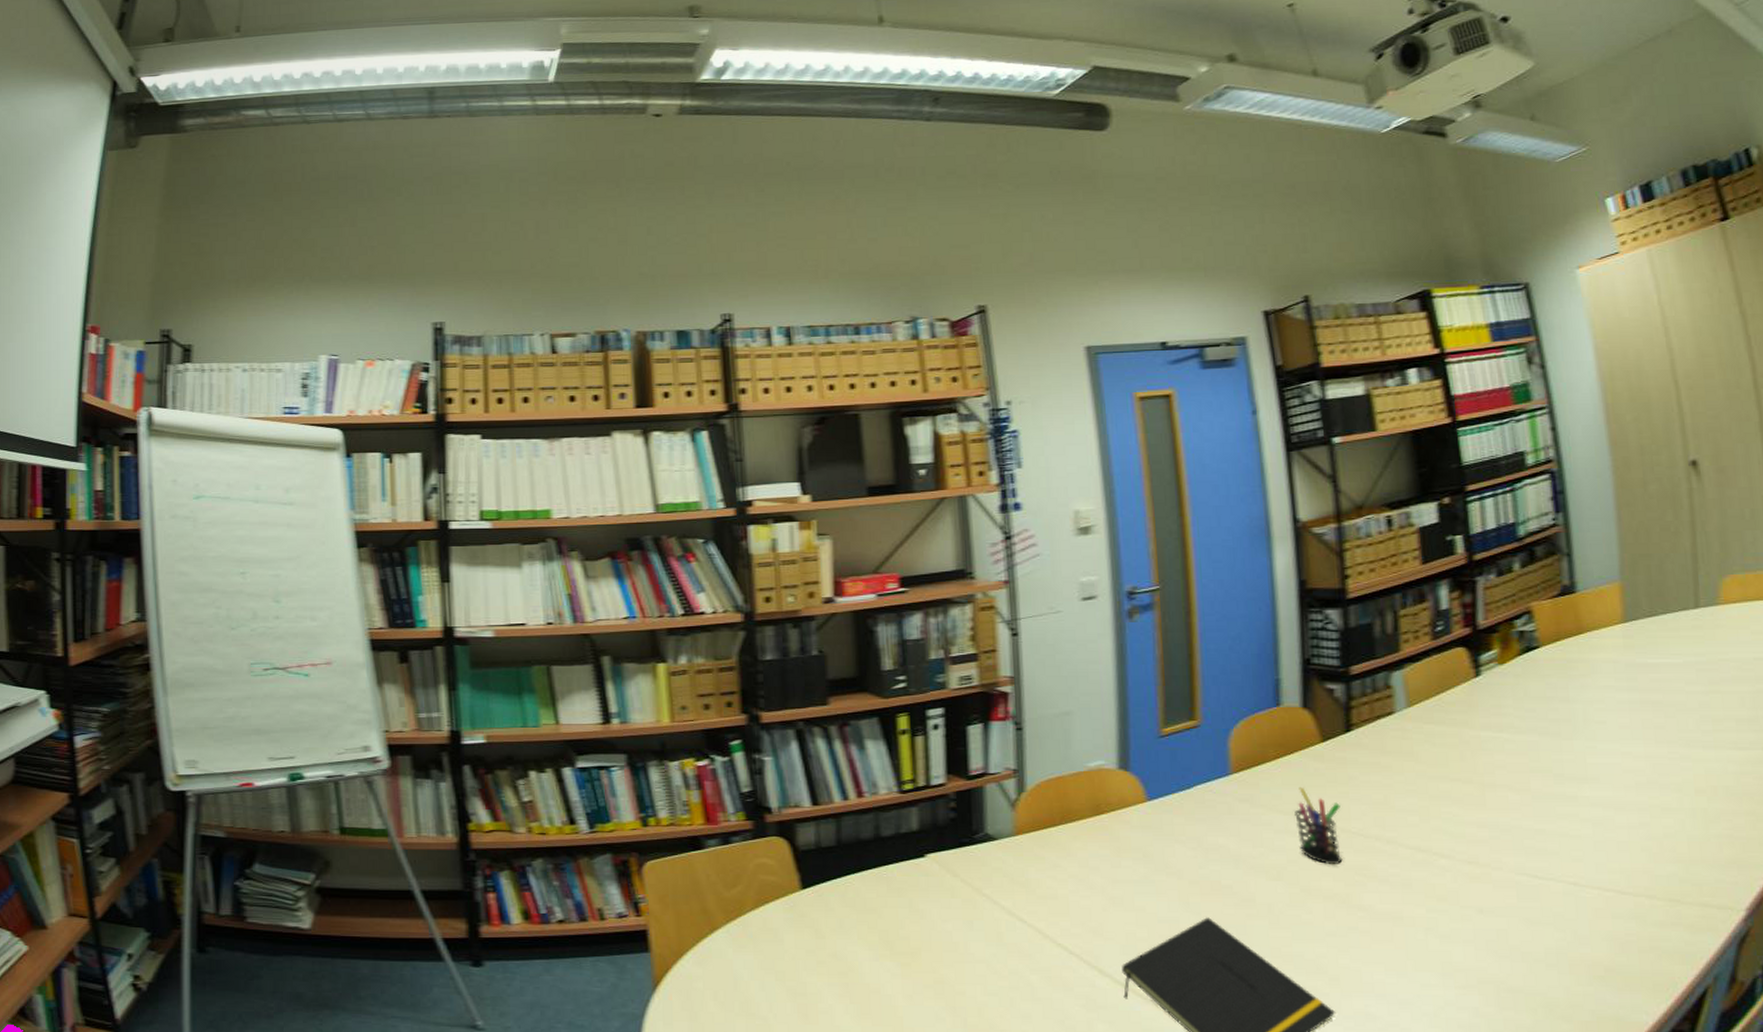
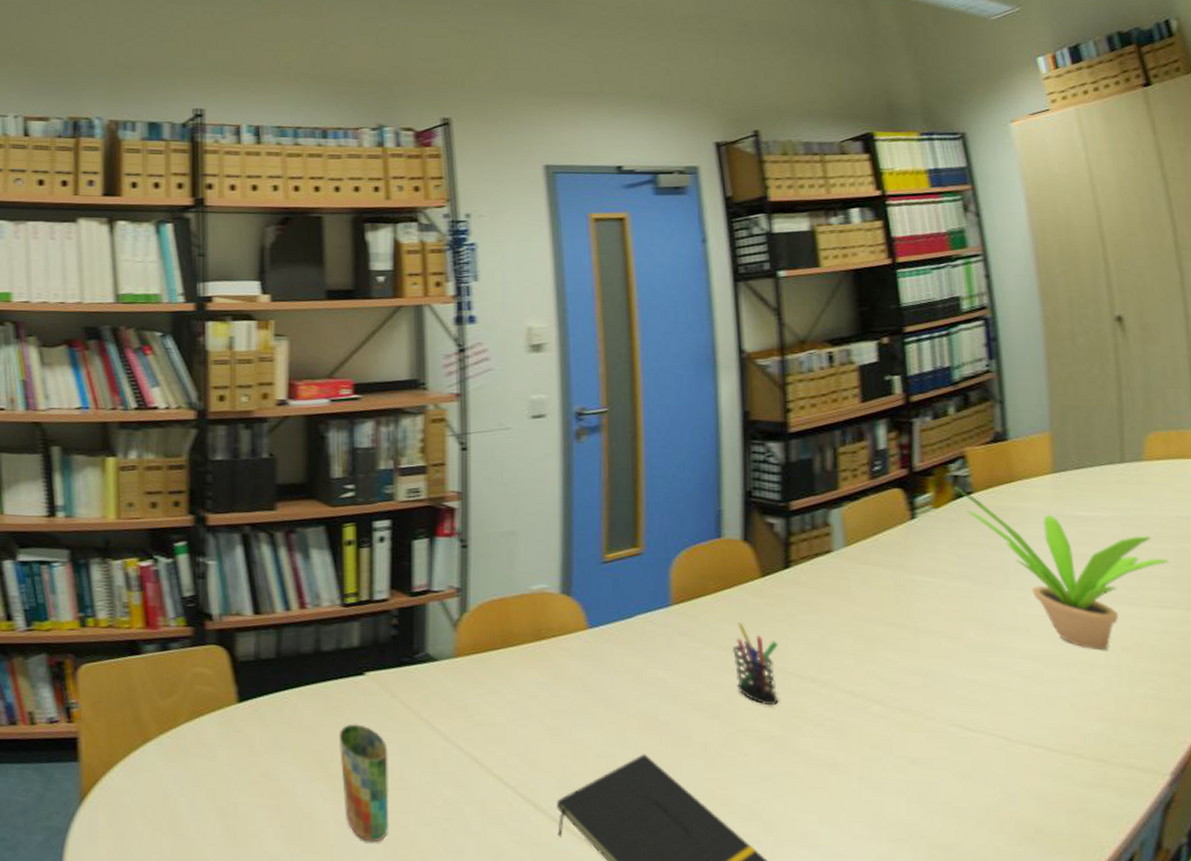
cup: none [902,903,957,1013] -> present [338,724,389,843]
potted plant: none [1521,643,1746,794] -> present [955,488,1169,650]

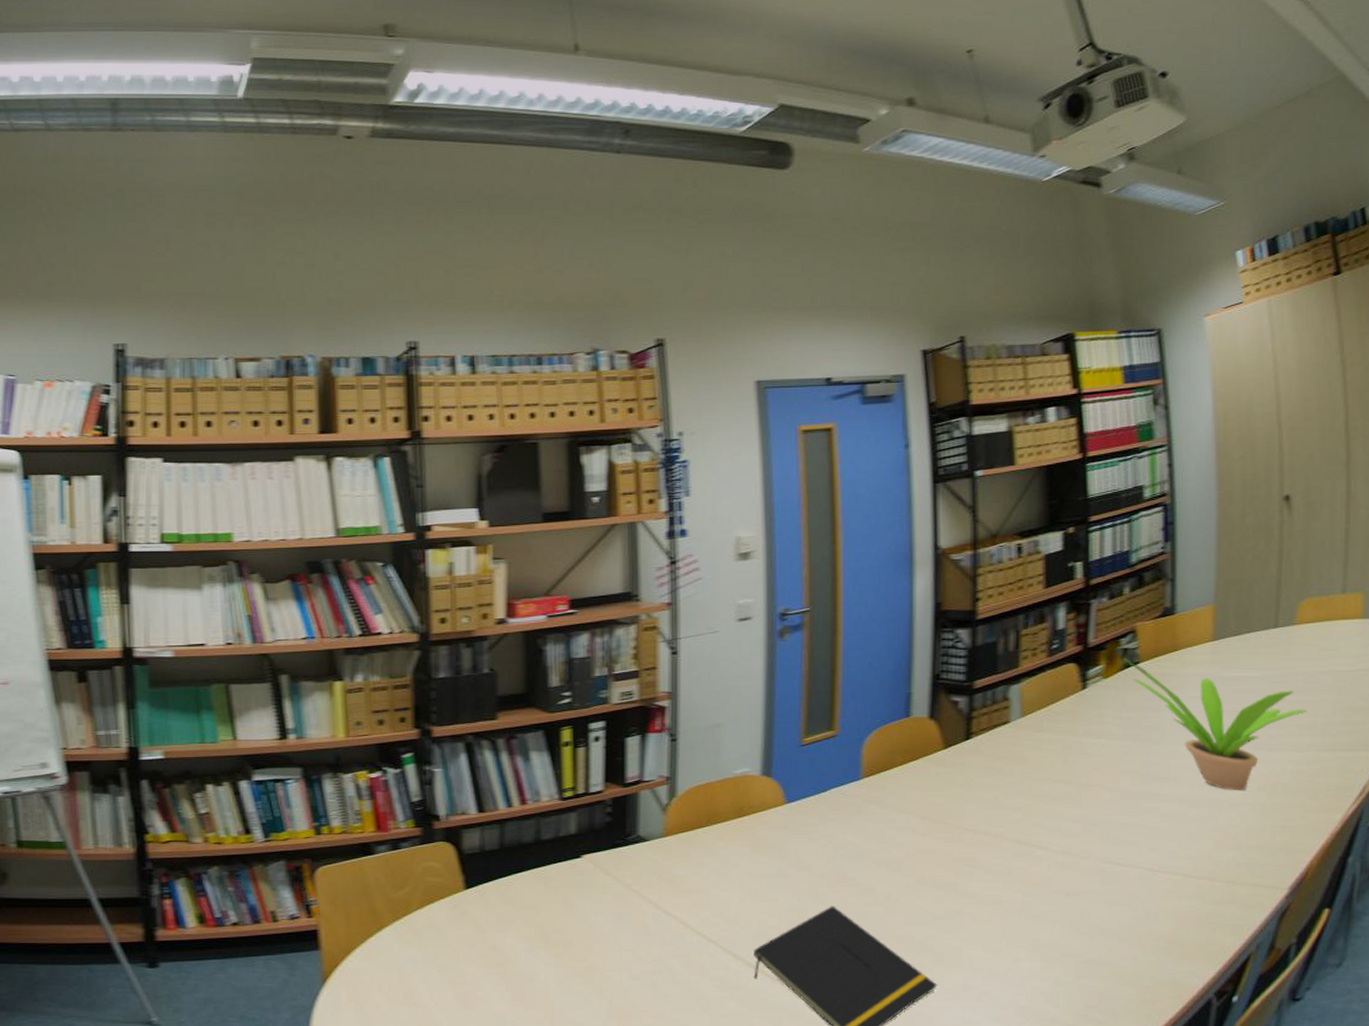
cup: present [338,724,389,843] -> none [558,900,604,997]
pen holder: present [733,623,779,706] -> none [915,789,956,858]

